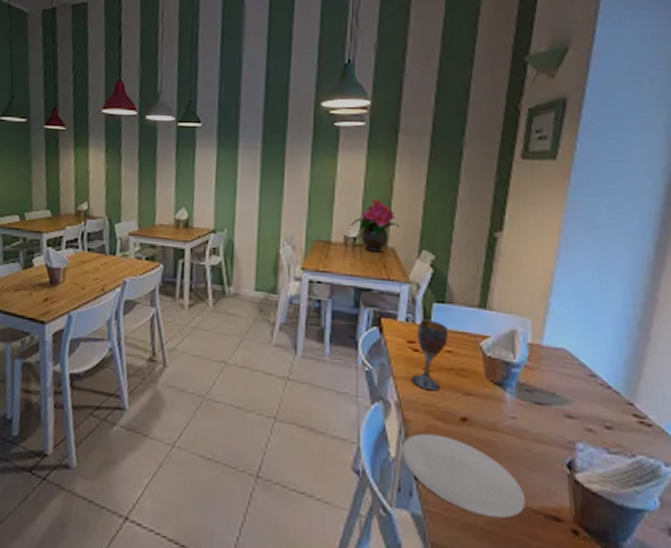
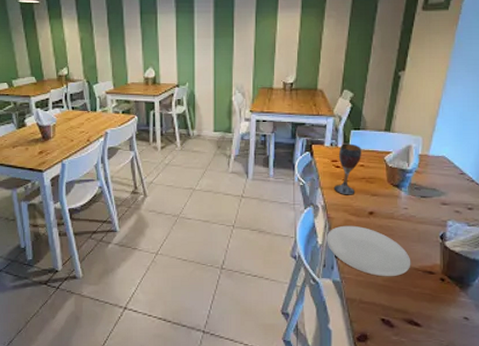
potted flower: present [350,199,399,253] -> none [288,50,326,94]

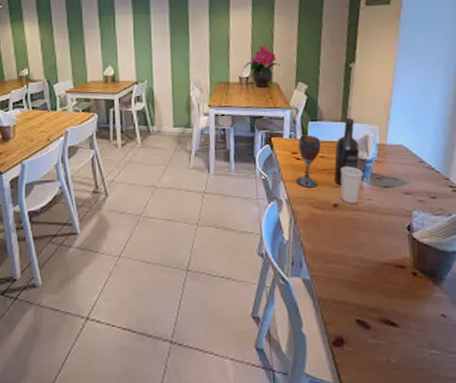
potted flower: none [288,50,326,94] -> present [243,45,280,88]
plate: present [327,225,411,277] -> none [292,219,381,273]
wine bottle: none [372,127,401,194] -> present [334,117,360,186]
cup: none [376,176,402,211] -> present [340,166,363,203]

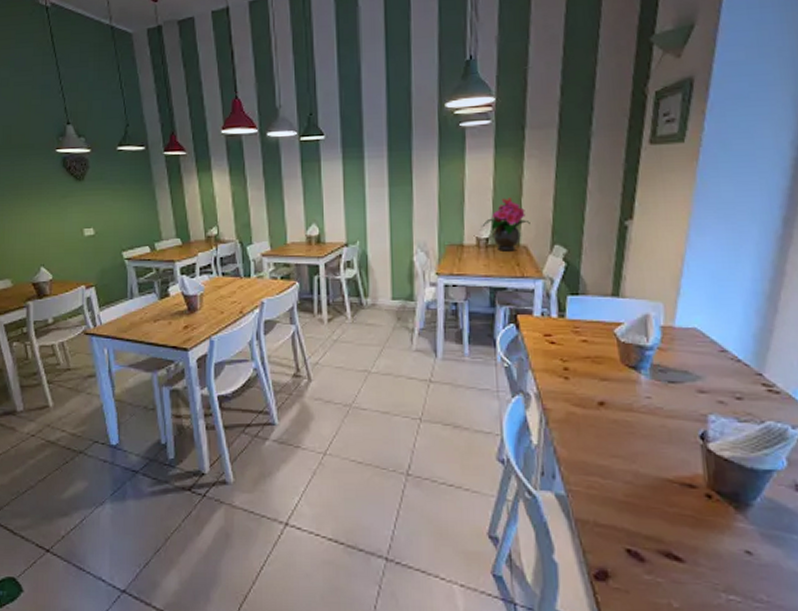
cup: present [296,135,321,188] -> none [548,312,583,380]
wine bottle: present [334,117,360,186] -> none [600,291,637,378]
cup: present [340,166,363,203] -> none [608,354,641,401]

